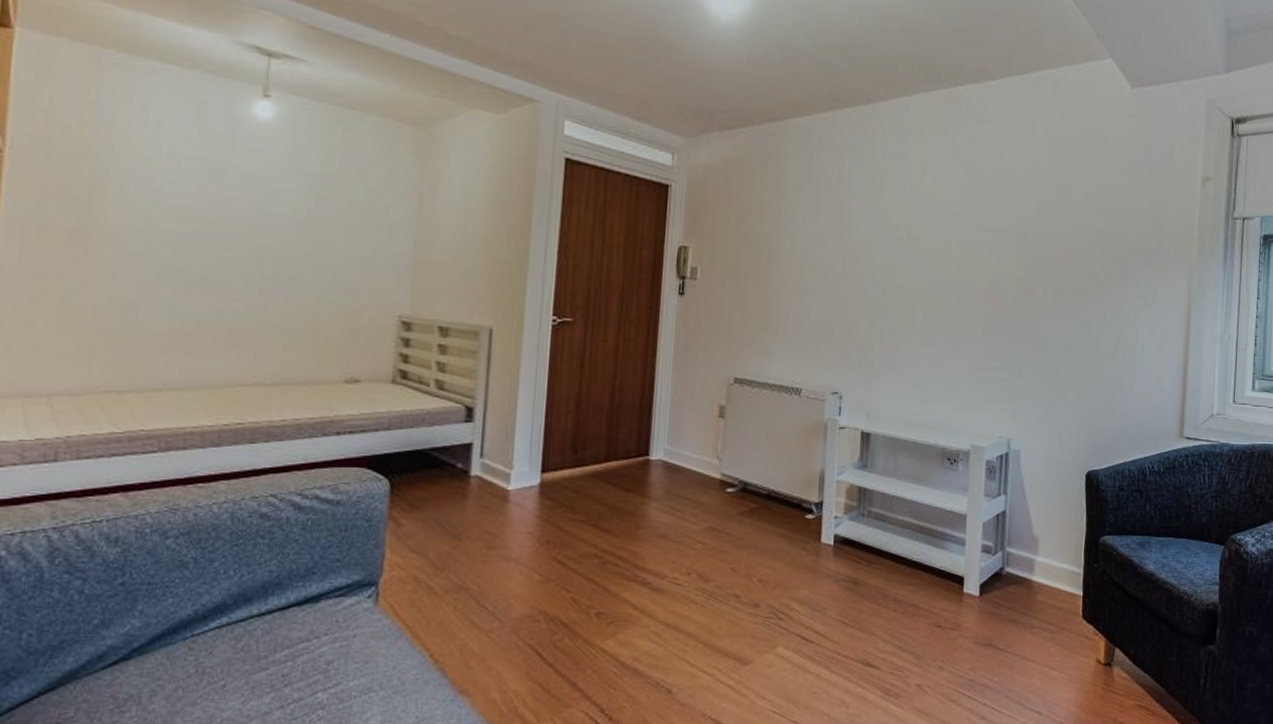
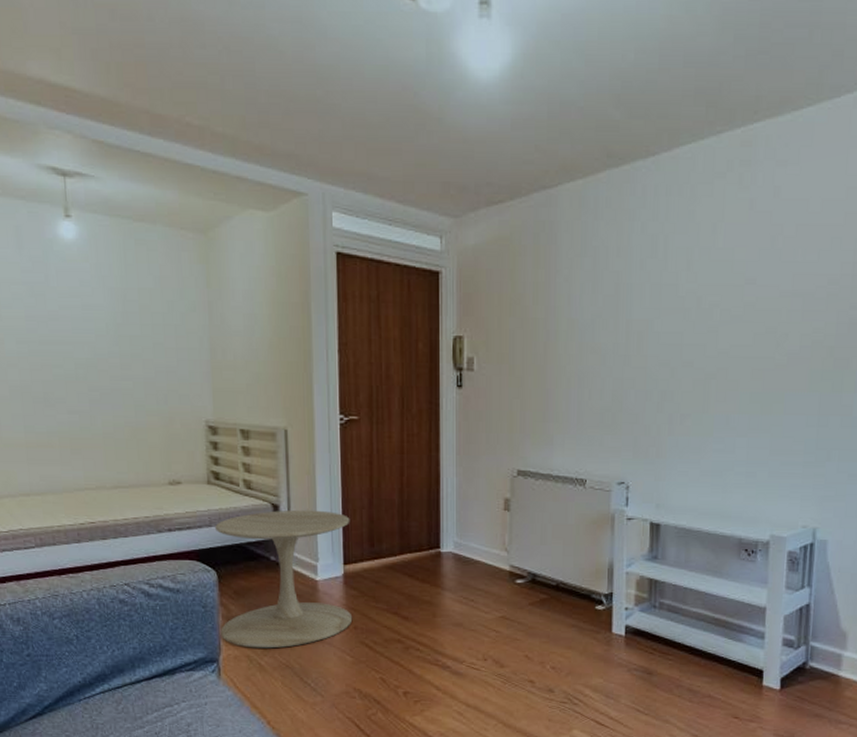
side table: none [385,413,554,568] -> present [215,509,353,649]

